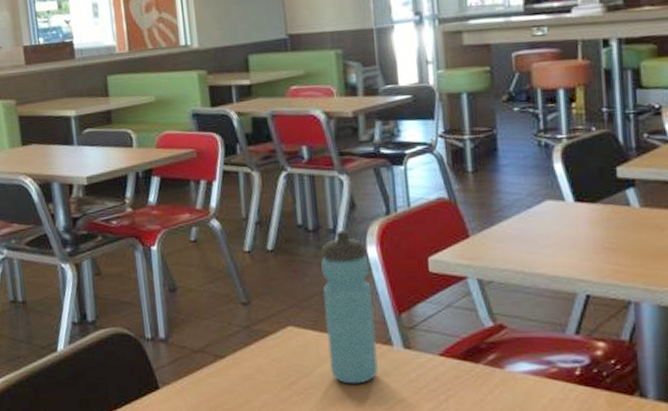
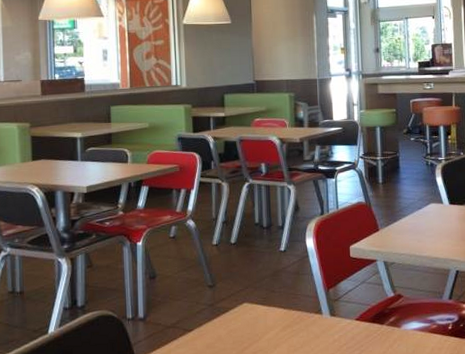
water bottle: present [321,230,378,384] -> none [272,227,311,347]

